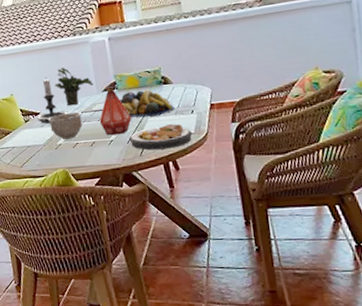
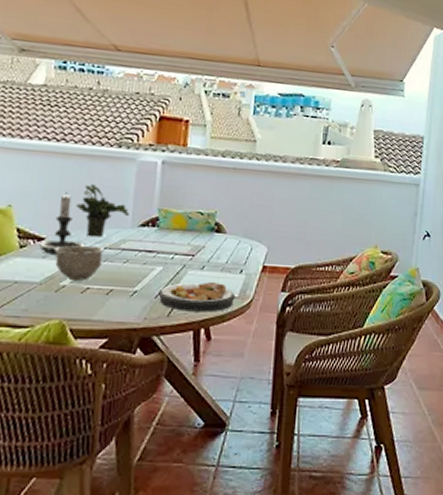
bottle: present [99,86,132,136] -> none [125,222,168,286]
fruit bowl: present [120,89,174,118] -> none [158,233,222,270]

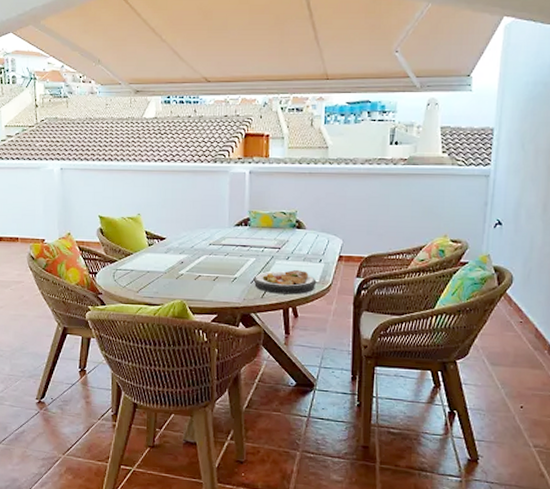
candle holder: present [39,192,85,254] -> none [162,201,195,250]
bowl: present [55,245,103,281] -> none [173,243,209,270]
potted plant: present [76,184,129,238] -> none [186,194,226,236]

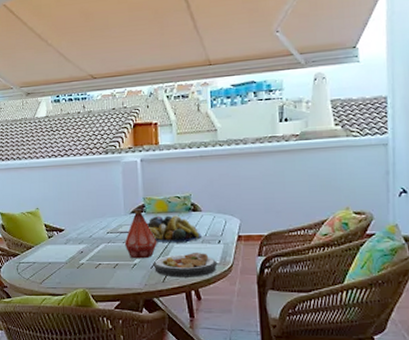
bottle: none [226,222,259,273] -> present [124,209,157,259]
fruit bowl: none [251,230,304,260] -> present [147,215,201,243]

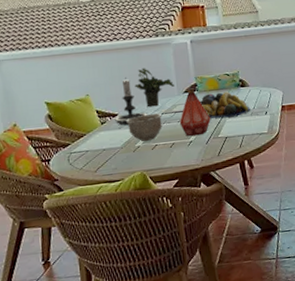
candle holder: none [61,193,93,241] -> present [115,77,147,125]
bowl: none [72,232,107,259] -> present [126,114,162,141]
potted plant: none [82,185,121,225] -> present [134,68,174,107]
plate: present [153,253,218,278] -> none [208,124,266,150]

